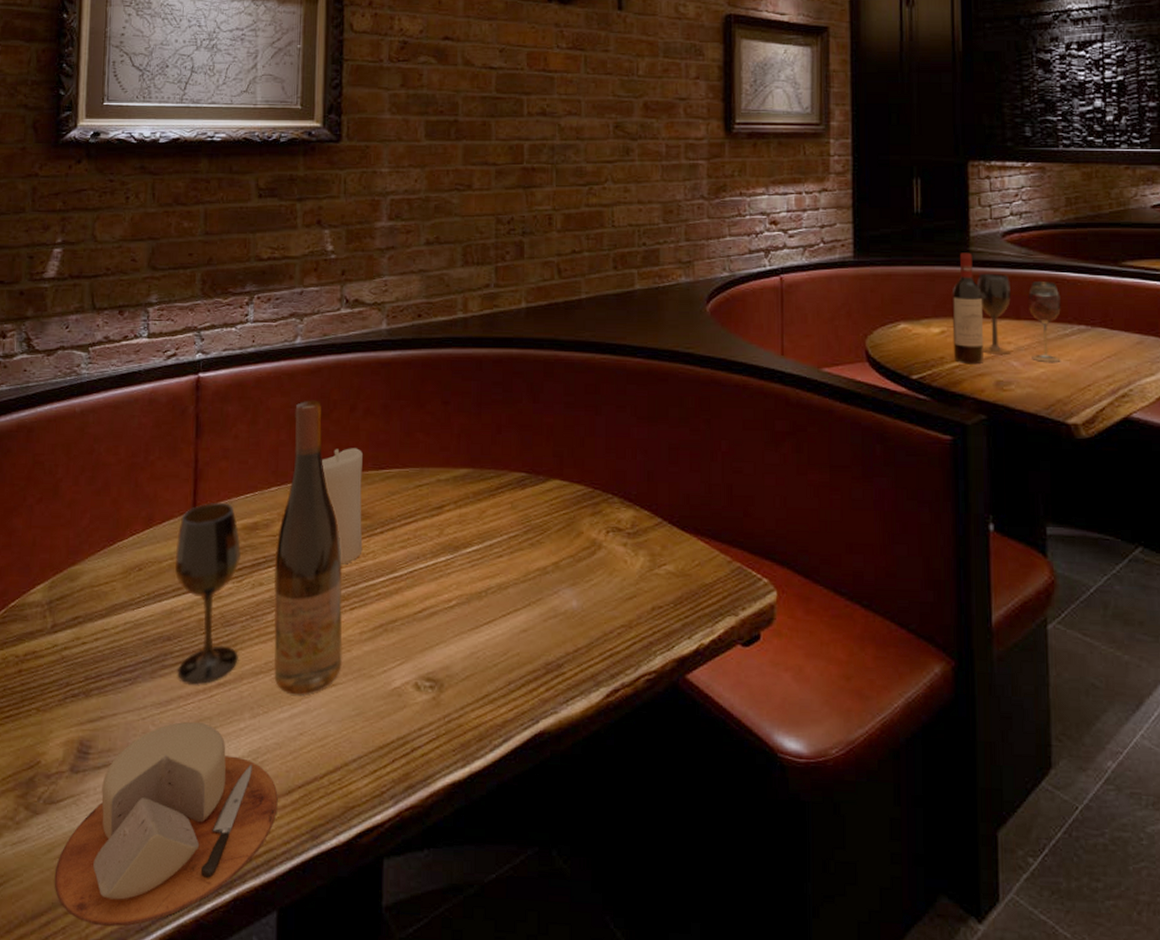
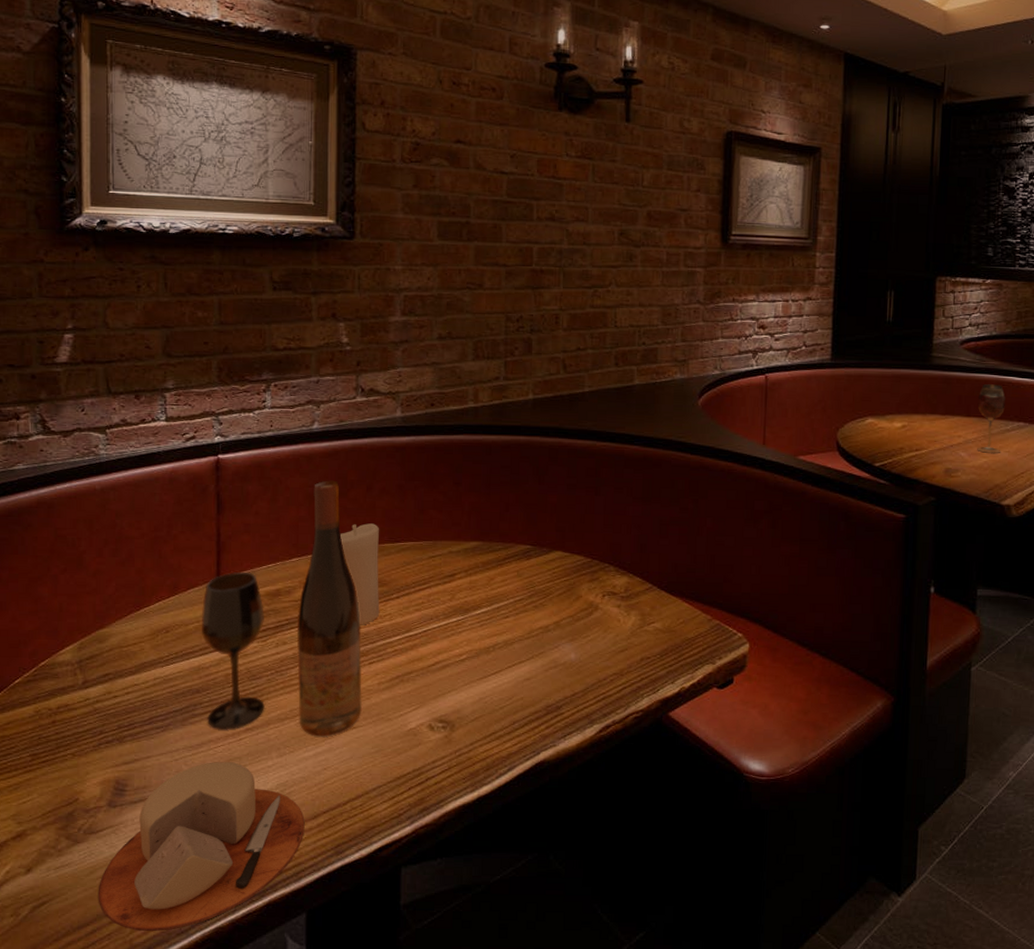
wine bottle: present [951,252,984,363] -> none [911,357,940,454]
wine glass: present [977,274,1012,356] -> none [936,377,965,447]

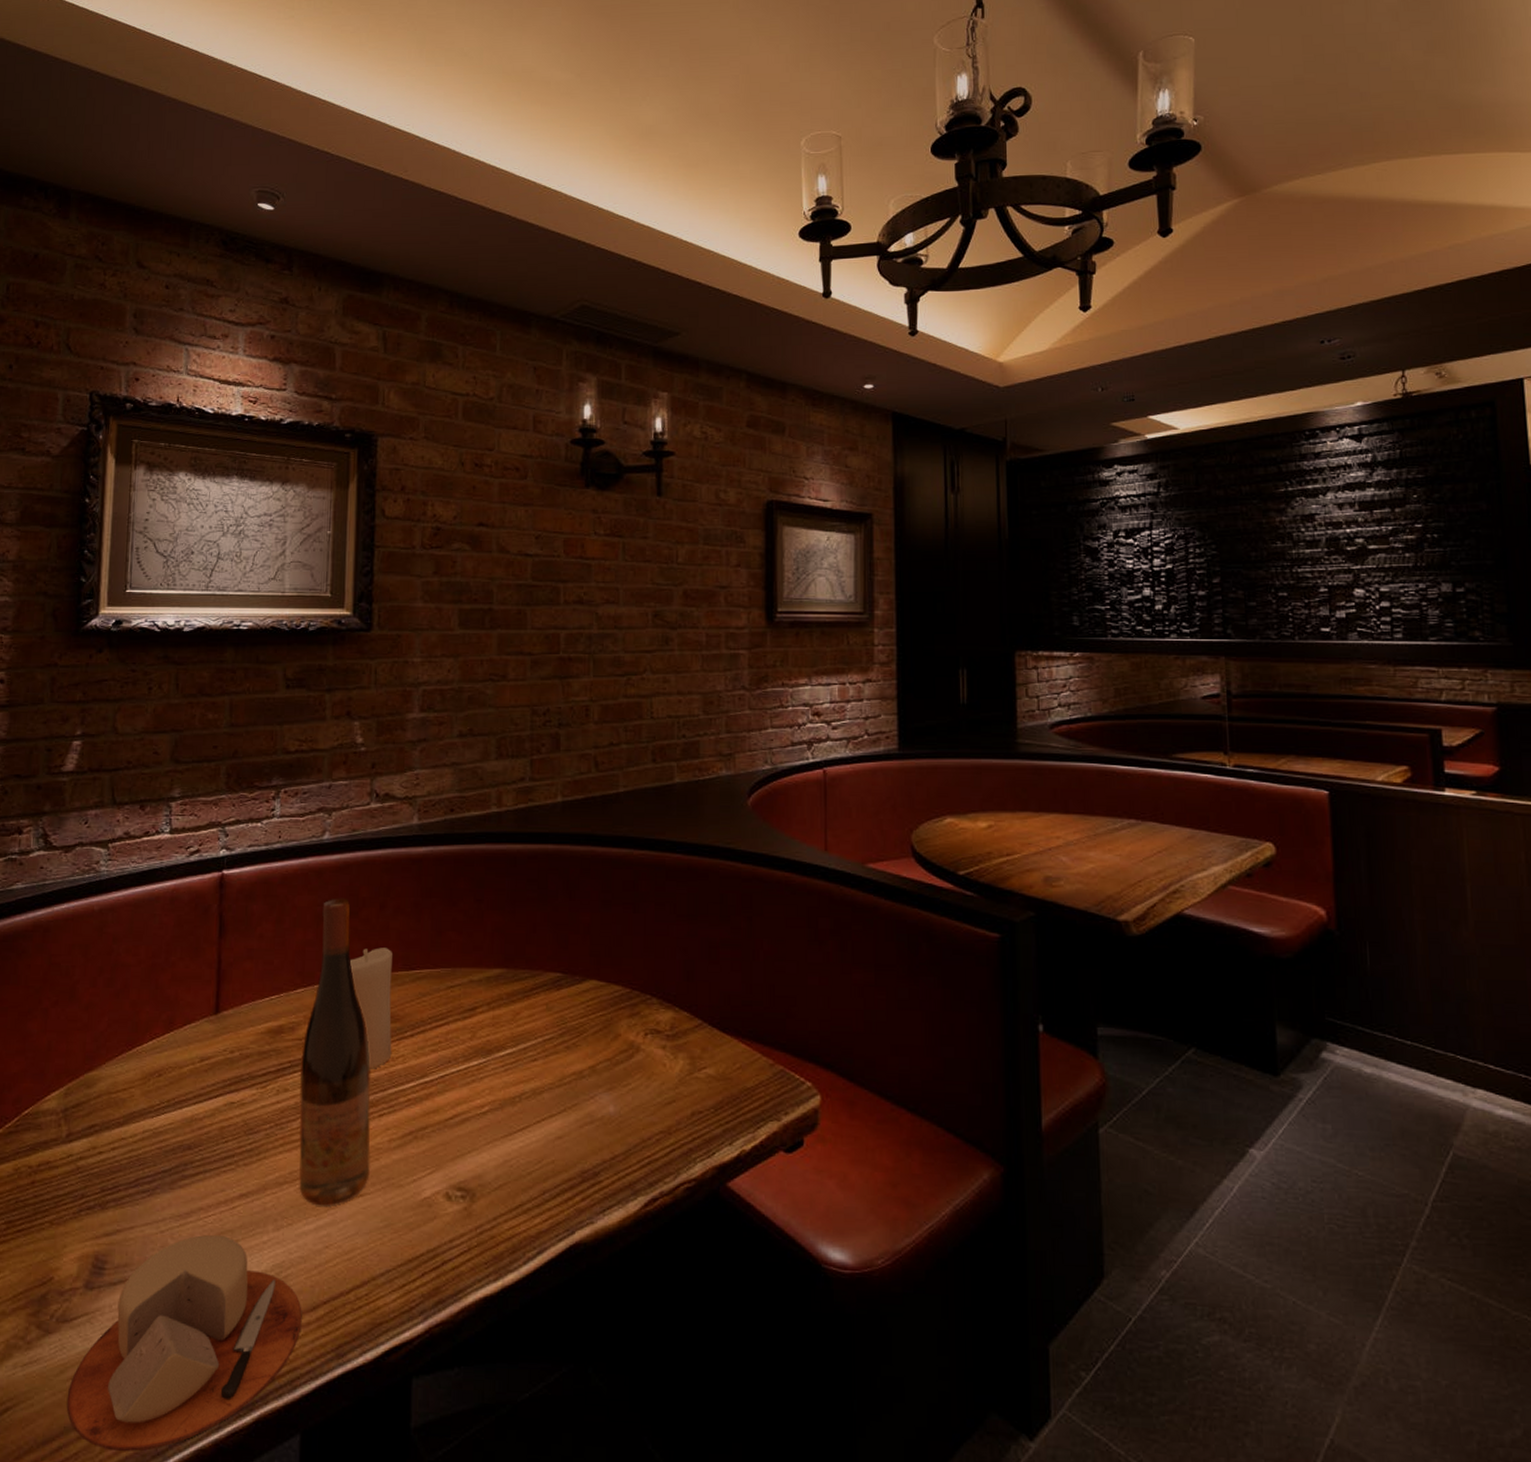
wine glass: present [201,571,265,729] -> none [196,1004,265,1195]
wineglass: present [977,384,1006,453] -> none [1076,774,1112,857]

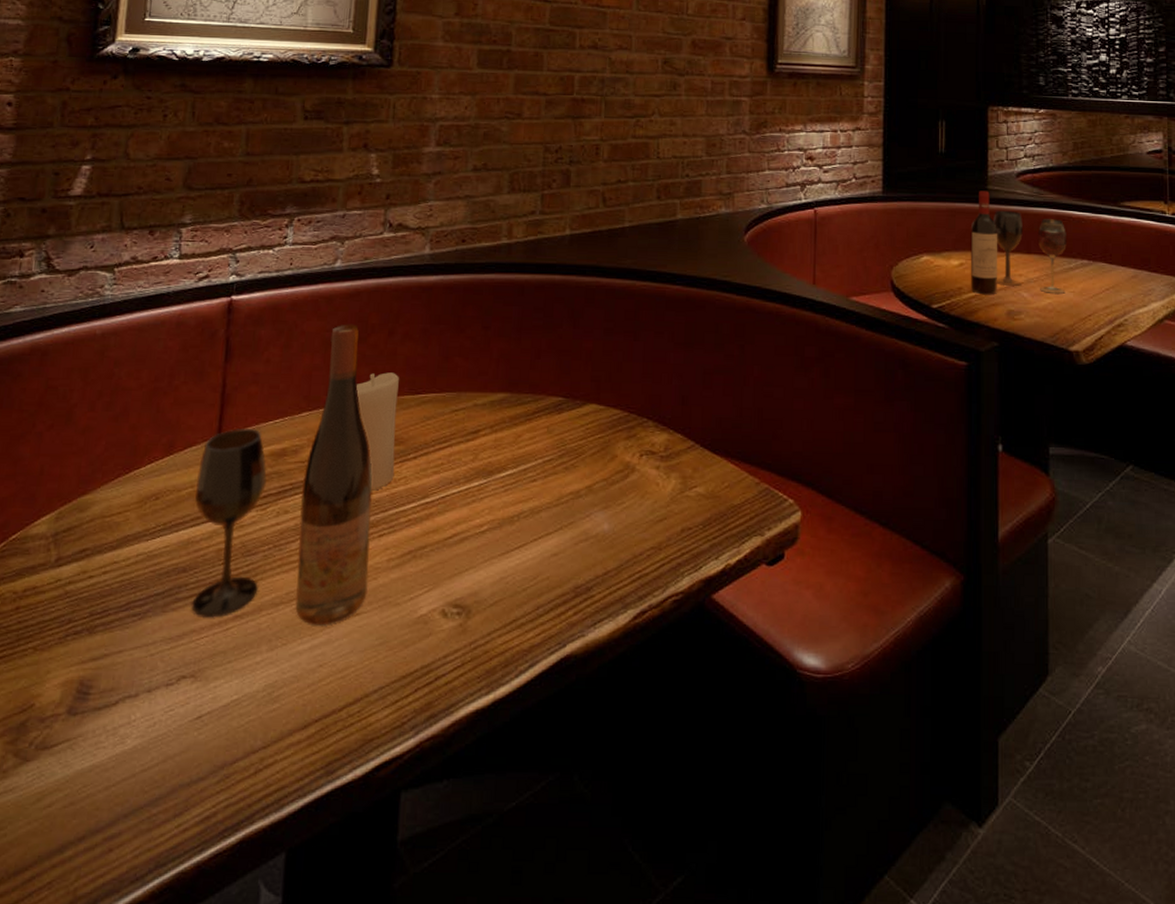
cheese: present [66,1235,302,1452] -> none [42,657,293,878]
wine glass: none [196,1004,265,1195] -> present [191,428,267,616]
wine bottle: none [999,745,1033,859] -> present [970,190,998,294]
wine glass: none [1025,767,1061,851] -> present [993,211,1024,287]
wineglass: none [1076,774,1112,857] -> present [1037,219,1068,294]

